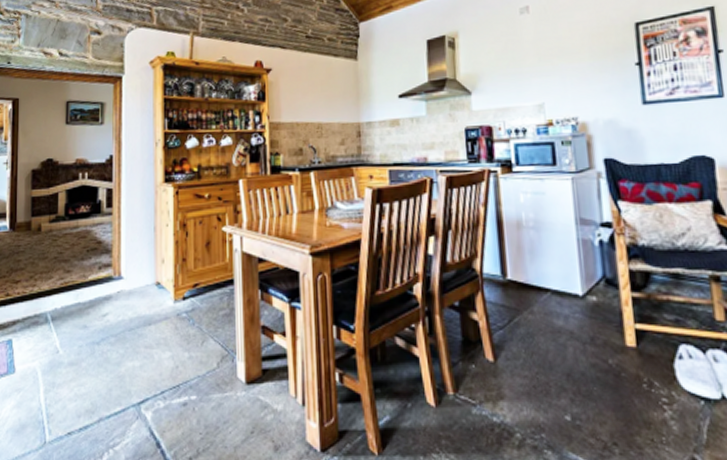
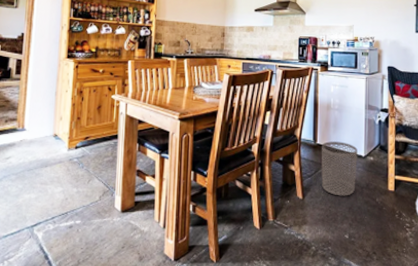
waste bin: none [514,275,573,357] -> present [321,141,358,196]

